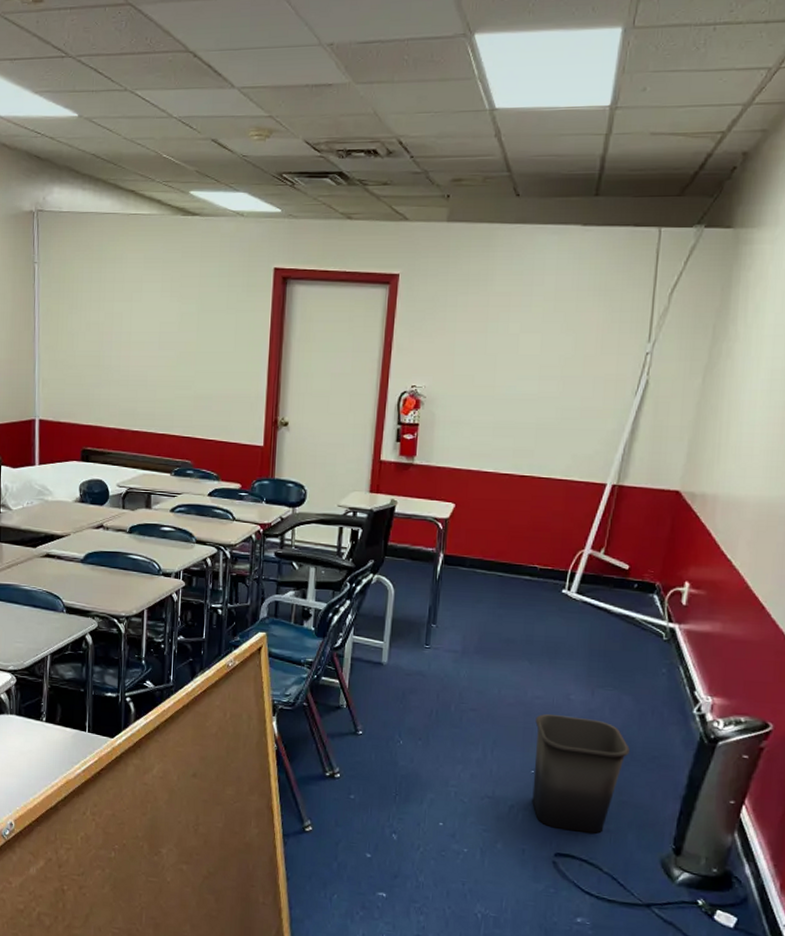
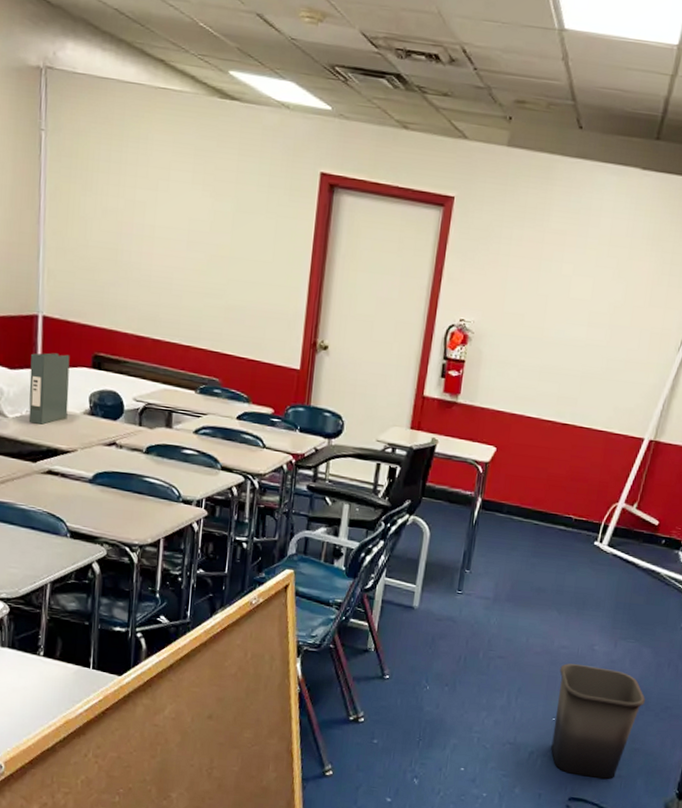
binder: none [29,450,63,514] -> present [28,352,70,425]

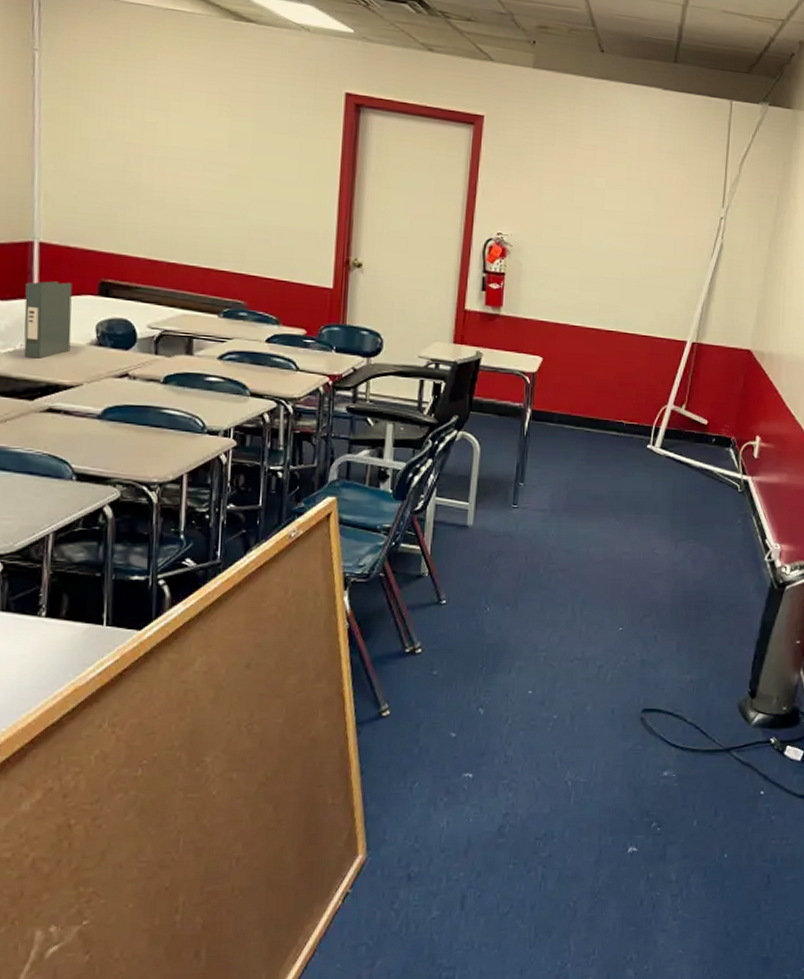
waste bin: present [551,663,645,780] -> none [620,569,710,686]

